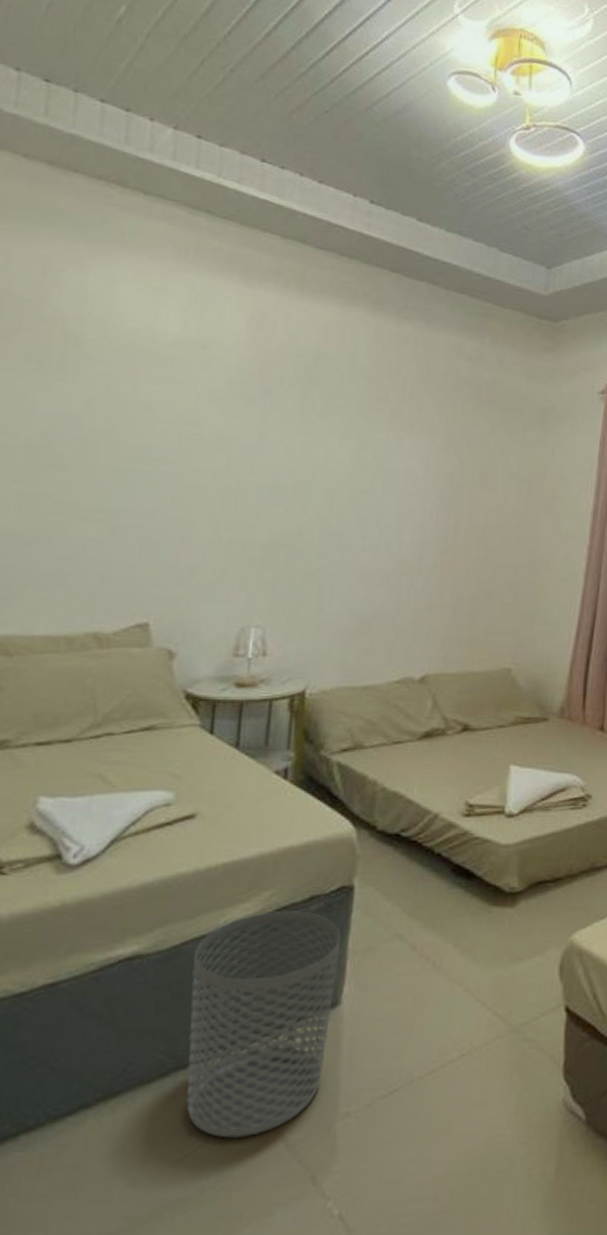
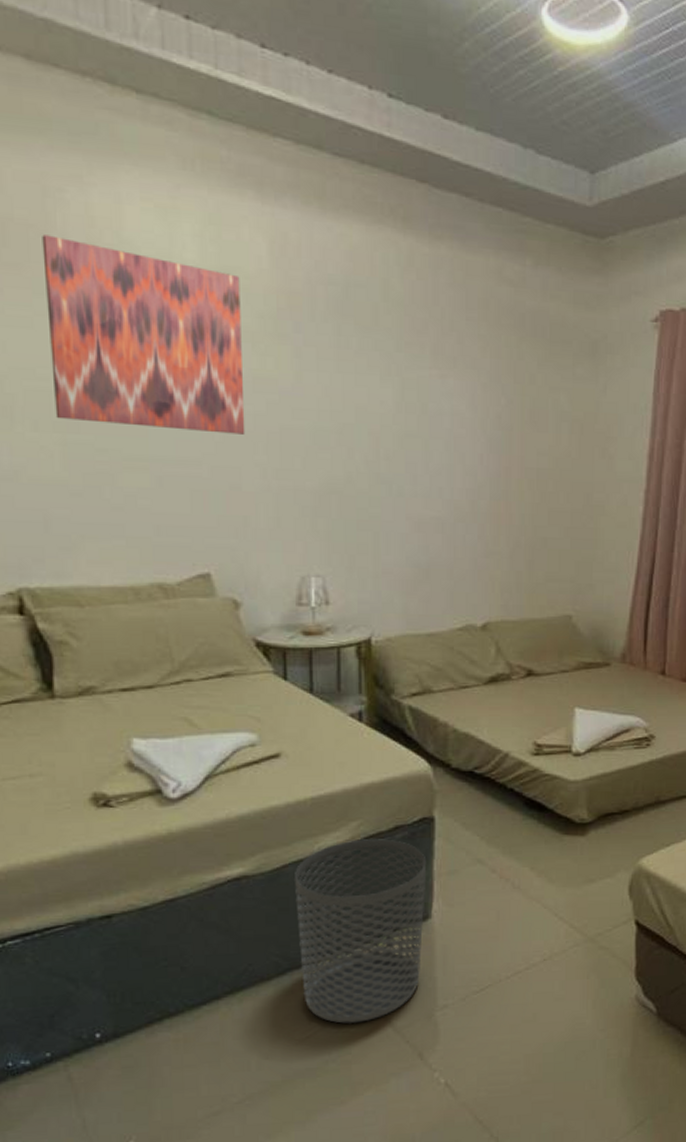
wall art: none [18,308,217,489] -> present [42,235,245,435]

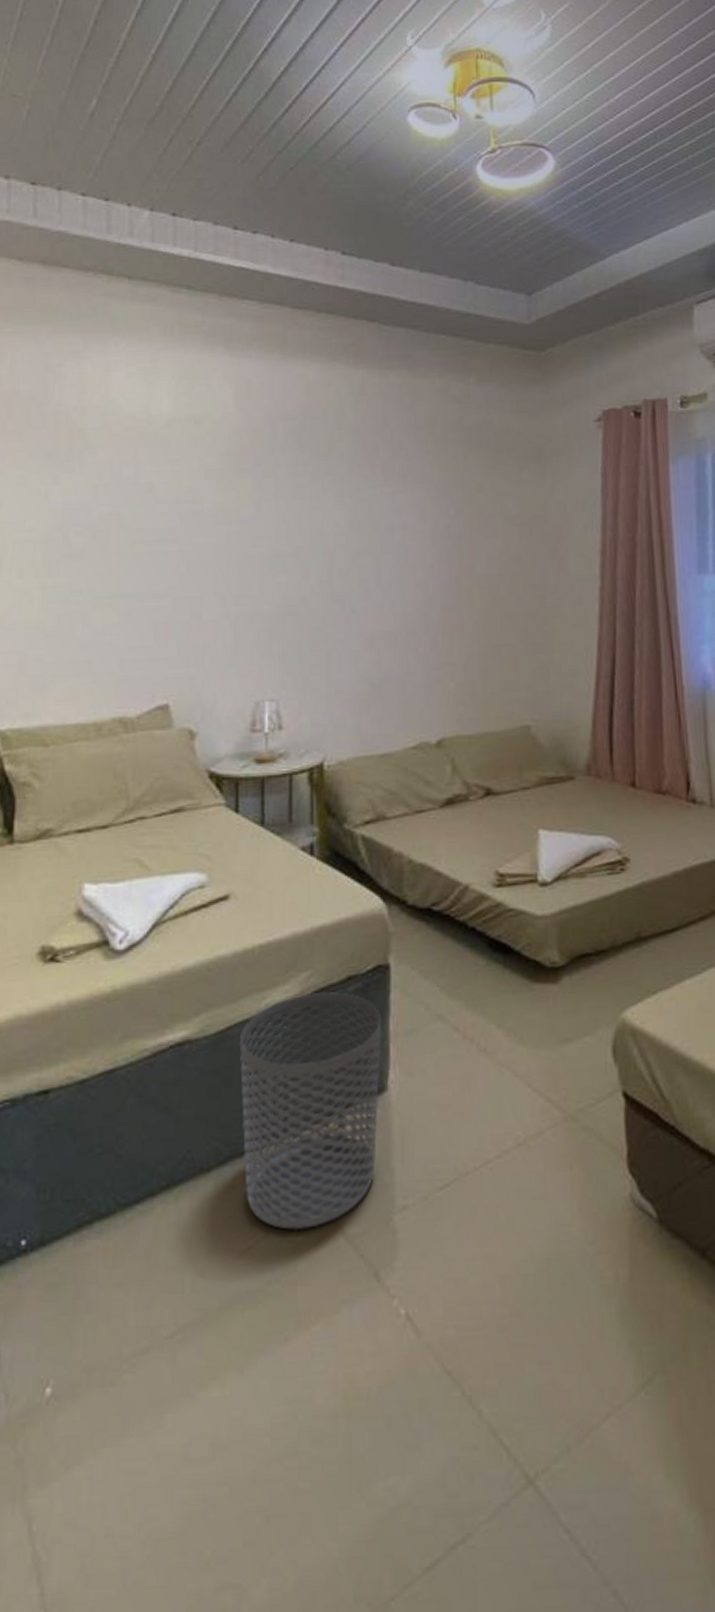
wall art: present [42,235,245,435] -> none [39,404,208,566]

